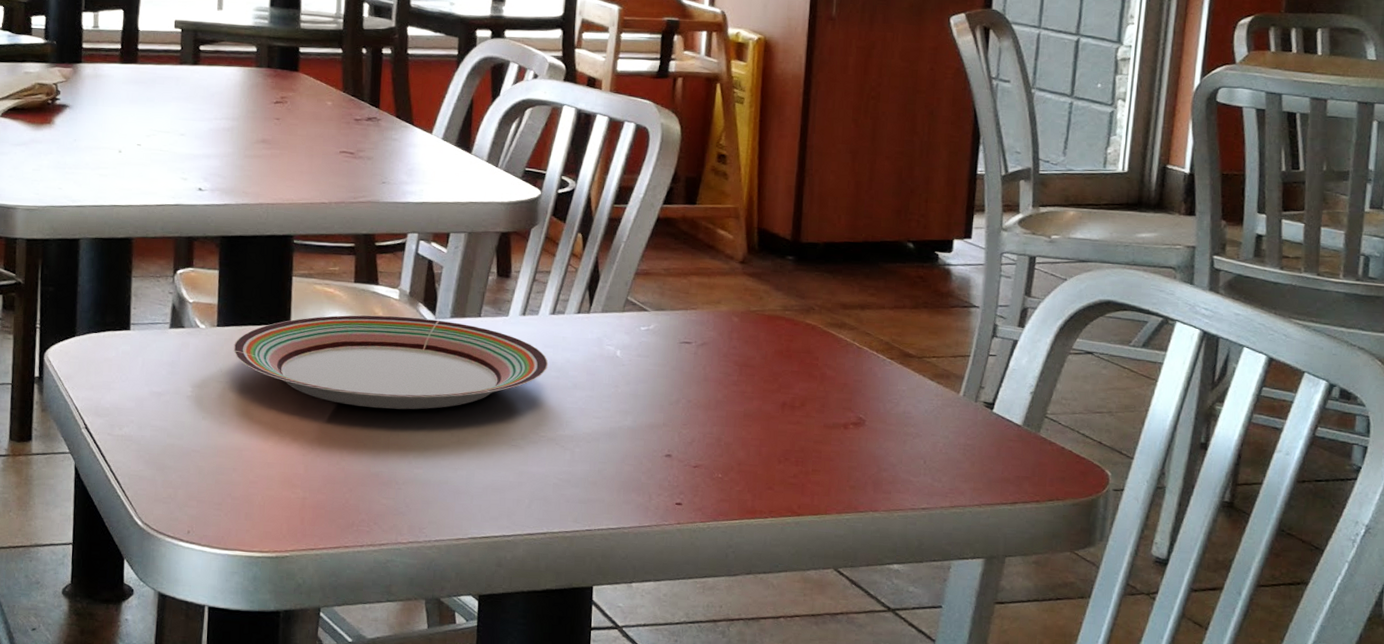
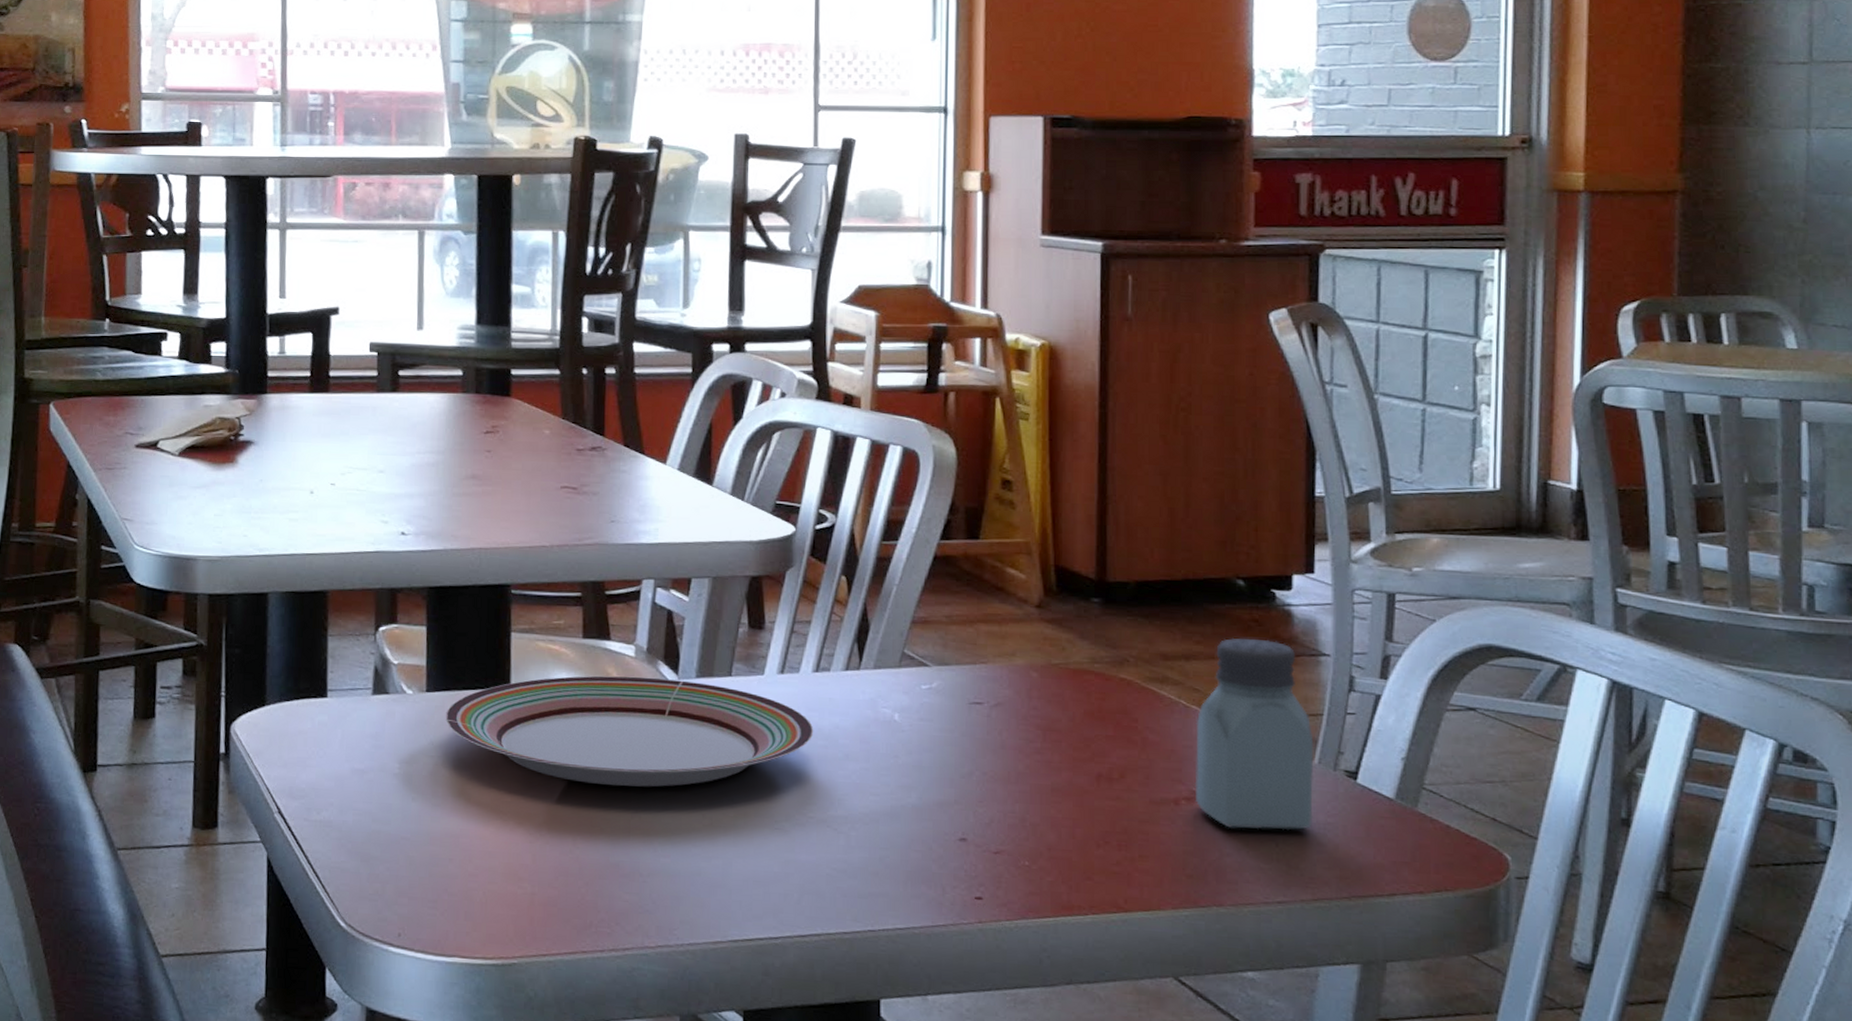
saltshaker: none [861,291,961,450] -> present [1194,638,1314,831]

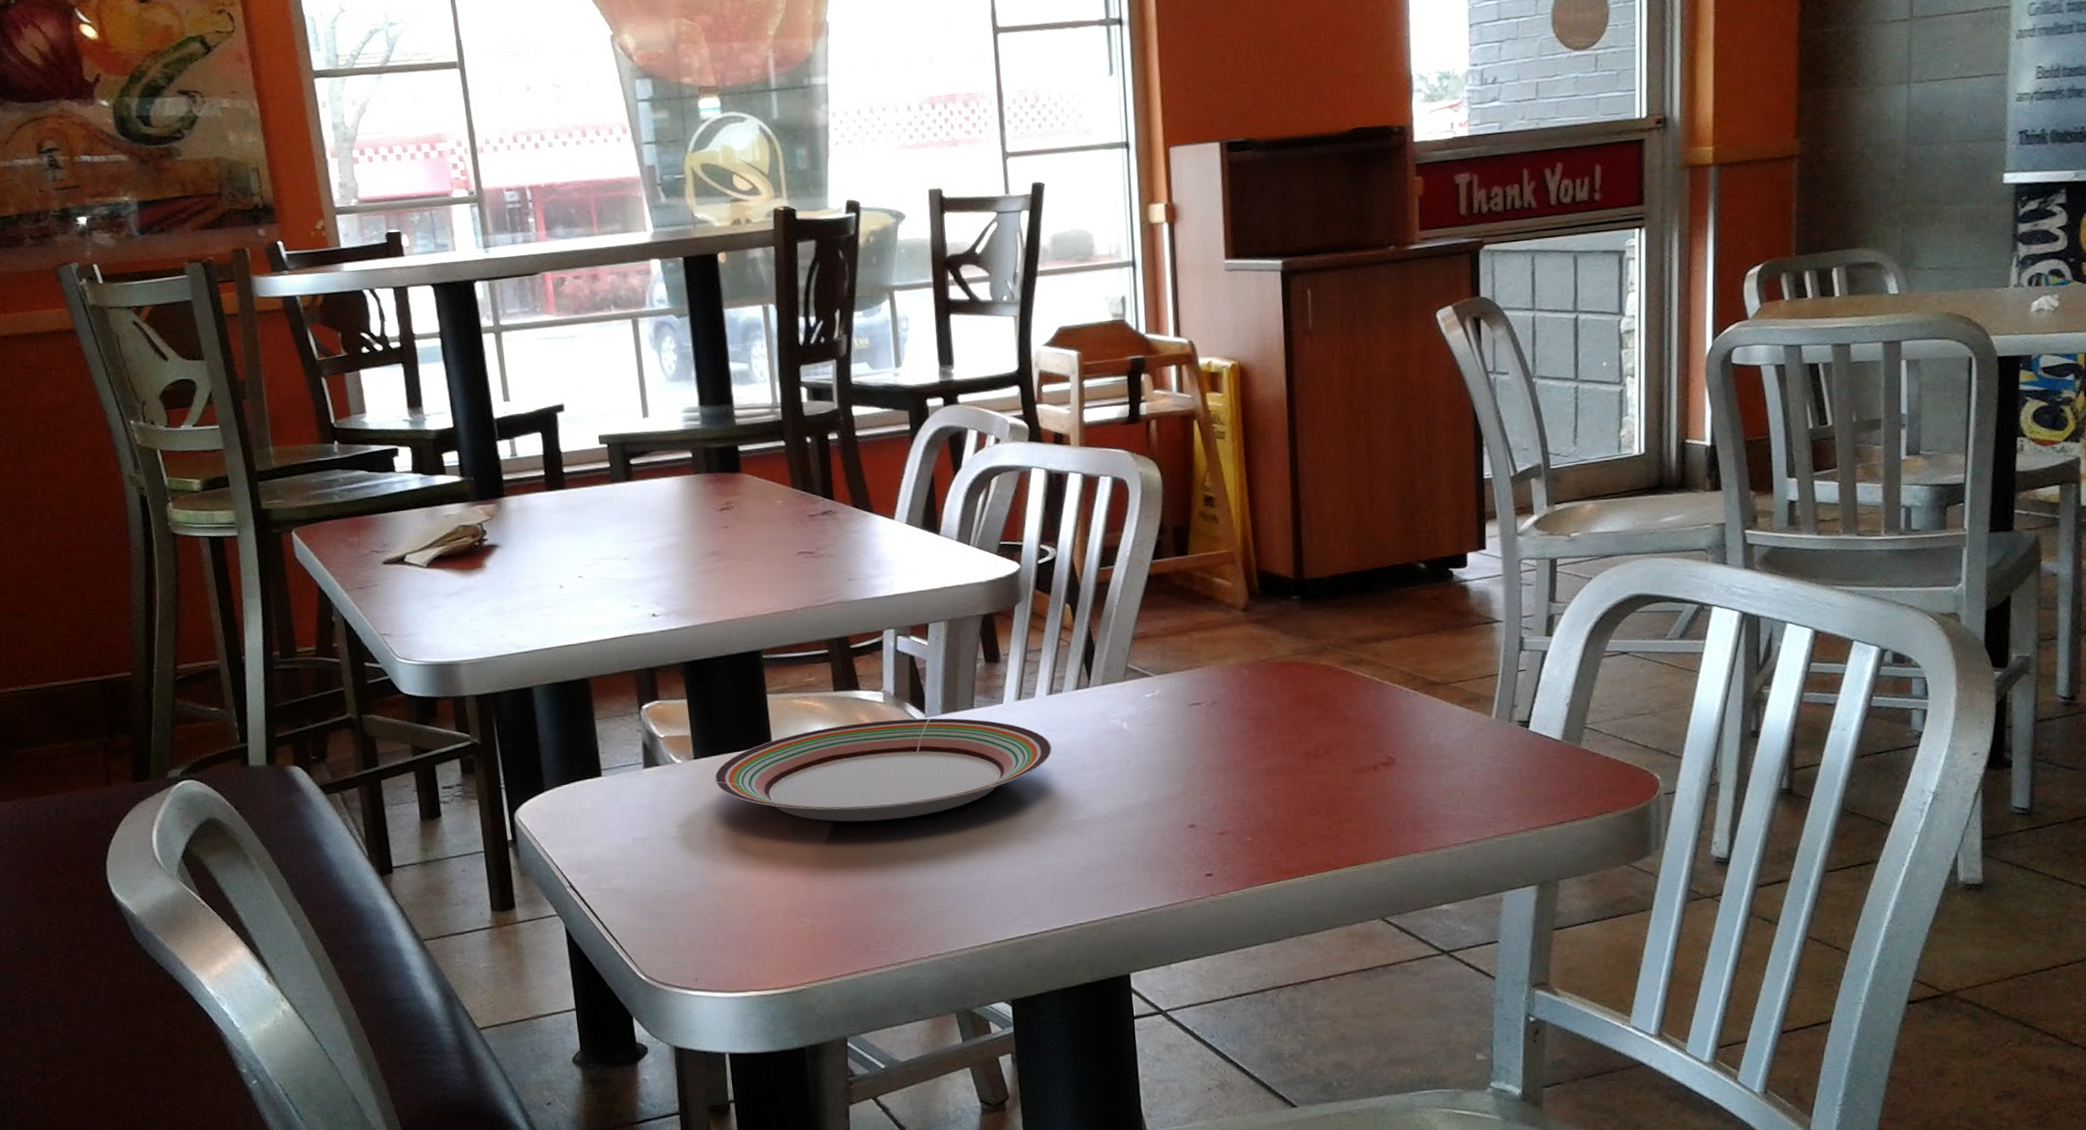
saltshaker: present [1194,638,1314,831] -> none [1388,614,1493,784]

